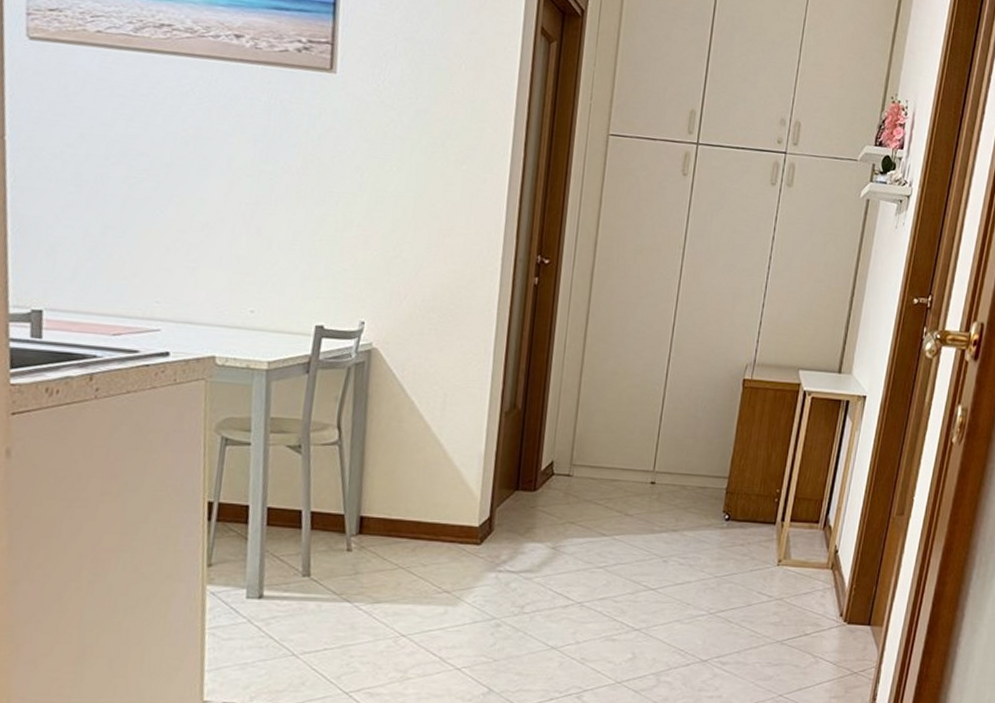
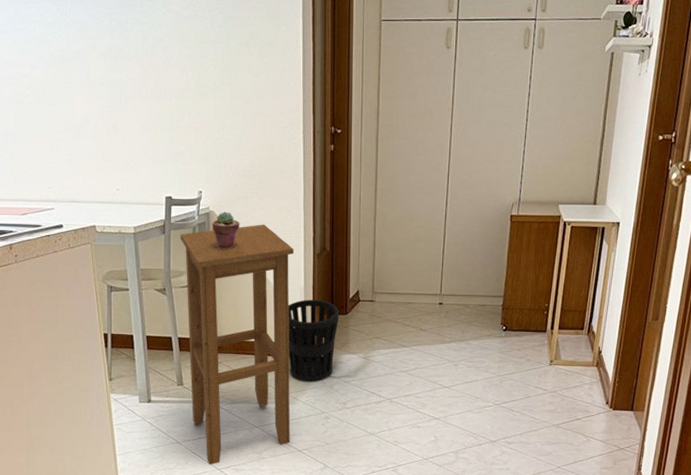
stool: none [317,369,476,687] -> present [180,224,294,465]
potted succulent: none [372,350,411,399] -> present [212,212,240,250]
wastebasket: none [454,469,527,578] -> present [287,299,340,382]

